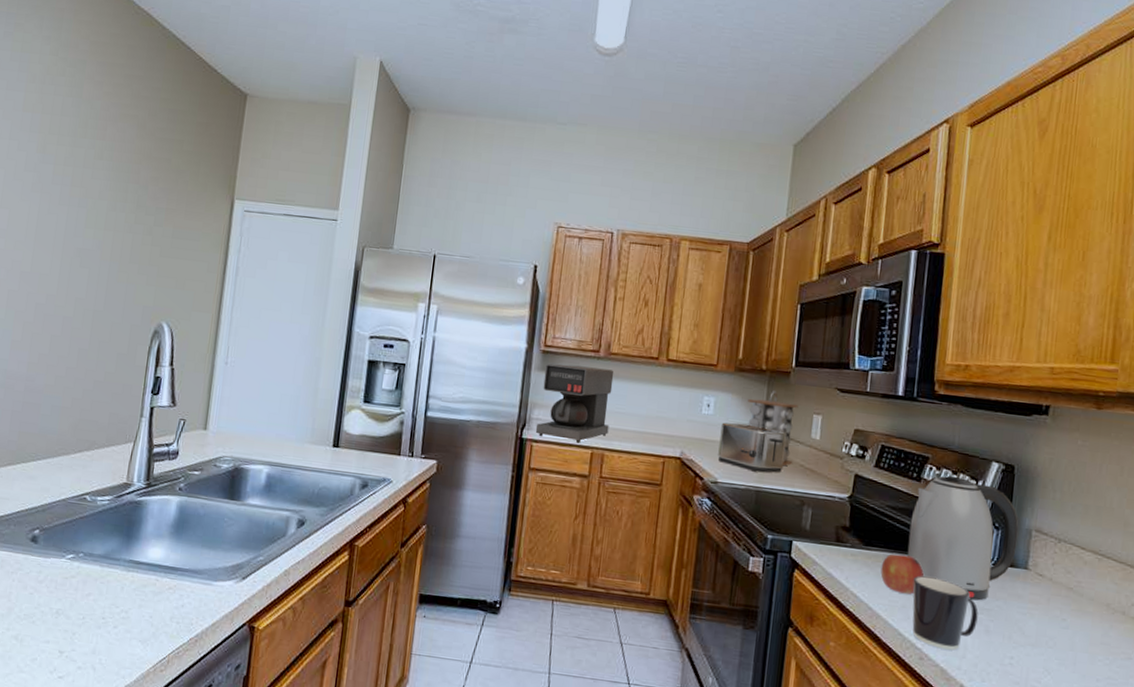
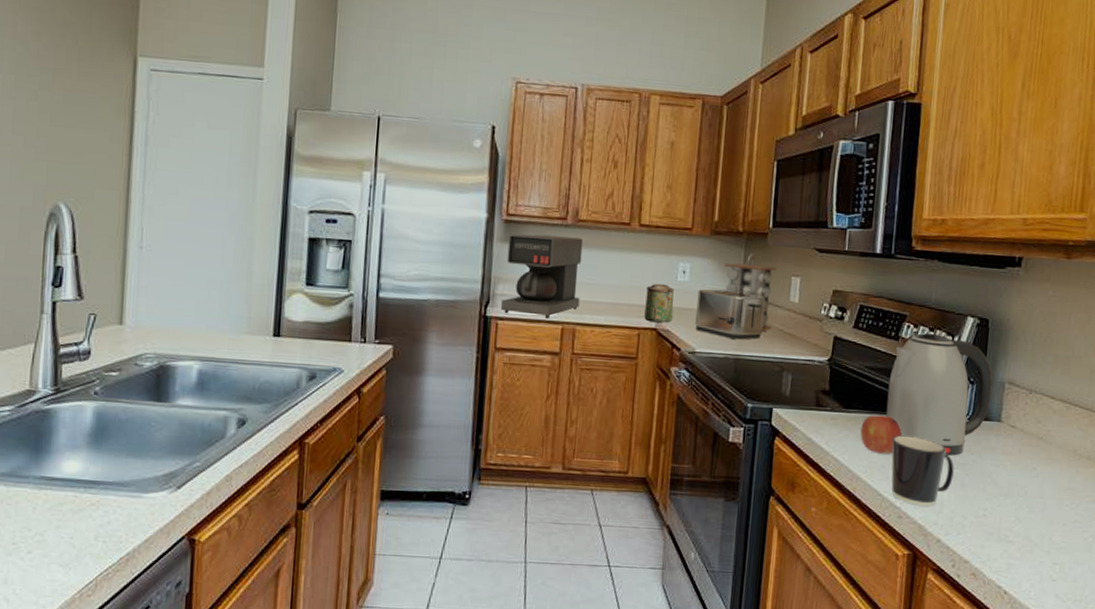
canister: none [669,414,698,453] -> present [644,283,674,323]

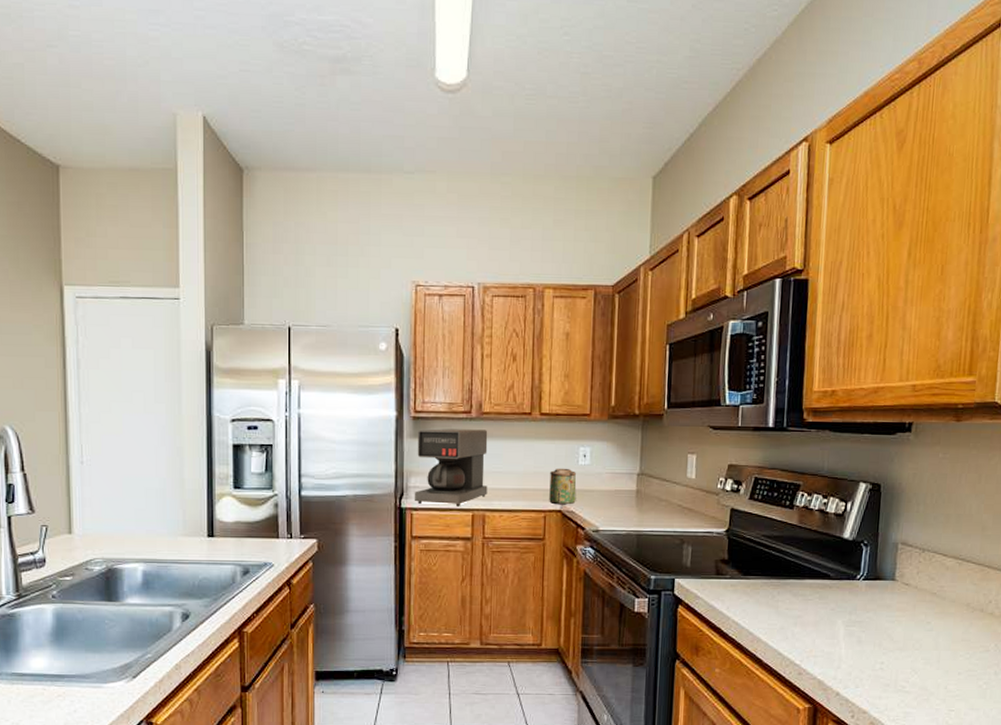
toaster: present [695,288,765,340] -> none [597,470,663,517]
spice rack: present [725,254,777,332] -> none [623,435,673,508]
fruit: present [860,415,902,454] -> none [759,580,799,616]
kettle: present [885,332,993,456] -> none [783,500,886,615]
mug: present [891,435,954,507] -> none [789,598,851,663]

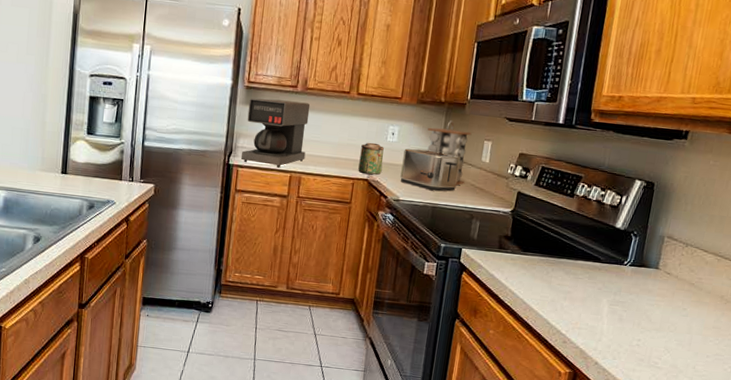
toaster: none [597,470,663,517] -> present [400,148,460,192]
spice rack: none [623,435,673,508] -> present [427,120,472,186]

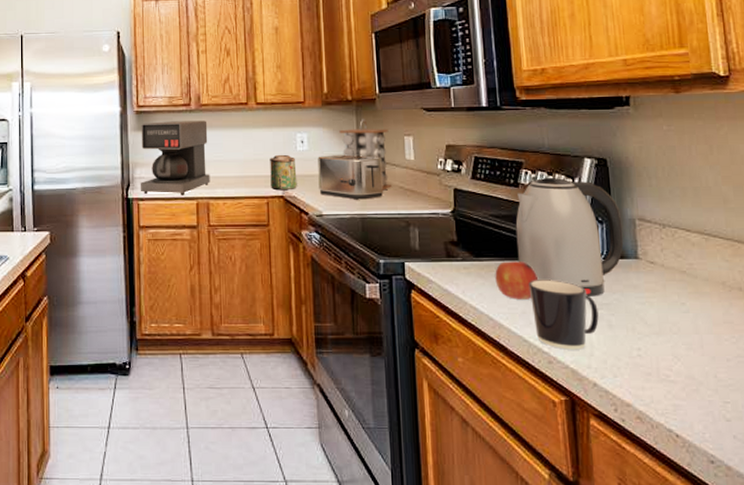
fruit: none [535,258,571,291] -> present [495,261,537,300]
kettle: none [558,192,654,295] -> present [515,177,624,296]
mug: none [559,275,615,335] -> present [528,280,599,350]

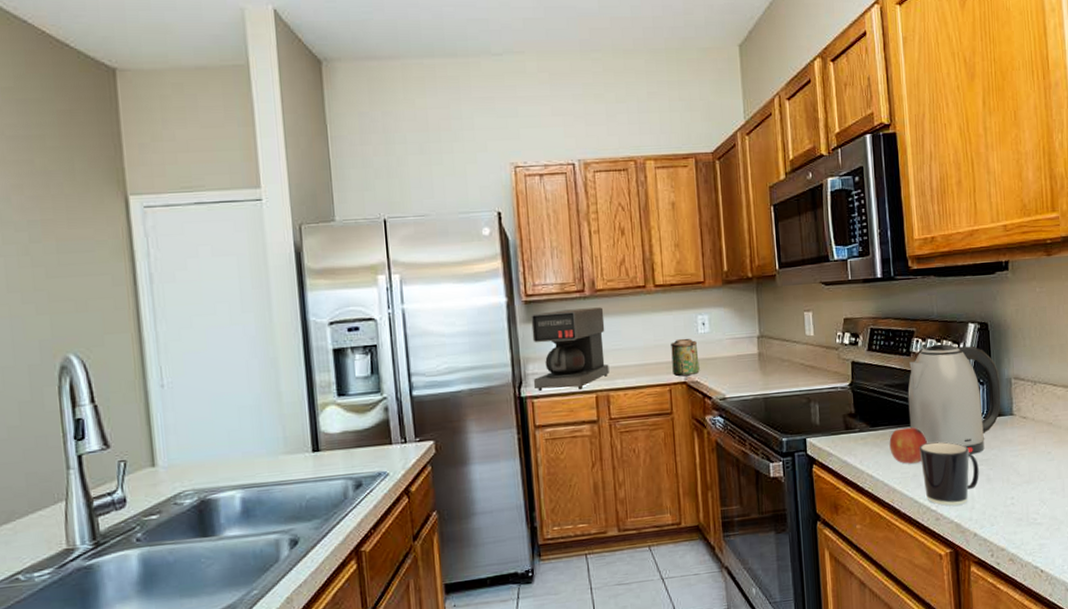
toaster: present [318,154,384,200] -> none [719,334,785,380]
spice rack: present [339,119,391,191] -> none [740,296,793,369]

